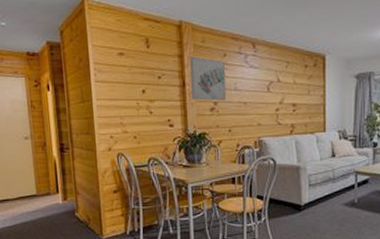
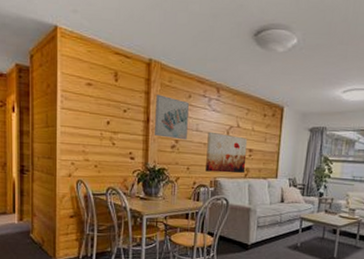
wall art: none [247,89,291,132] -> present [206,131,248,174]

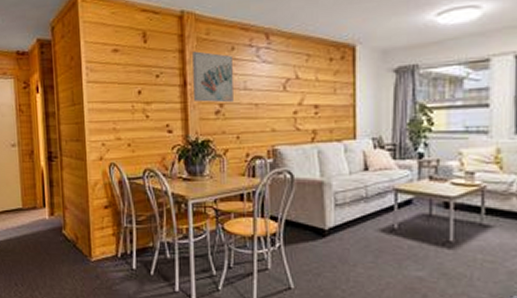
wall art: present [206,131,248,174] -> none [259,88,312,139]

